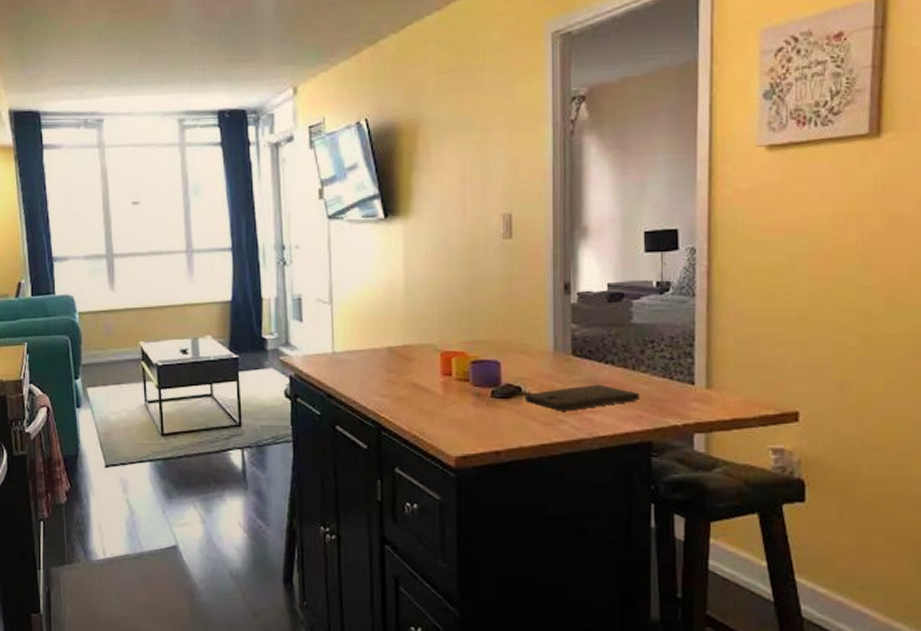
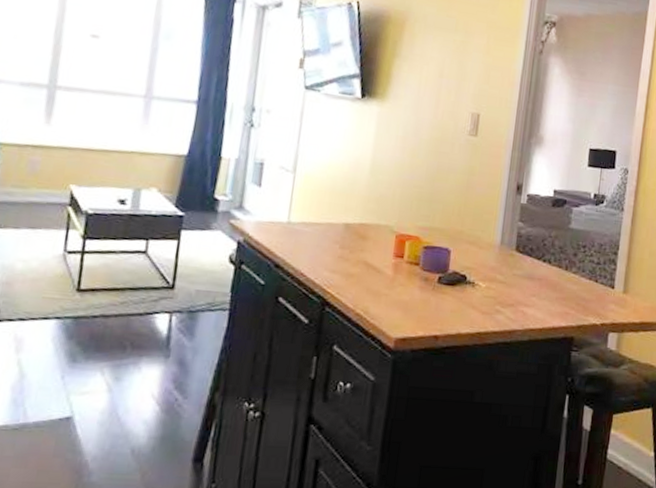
cutting board: present [524,384,640,411] -> none [468,280,569,303]

